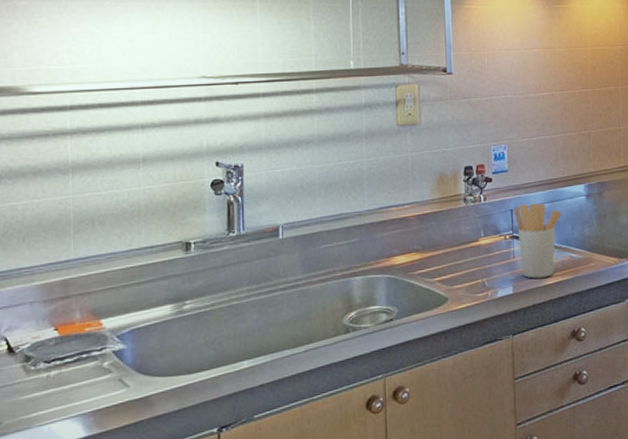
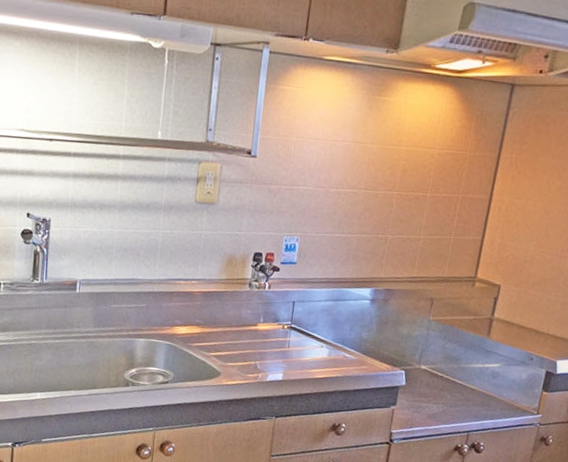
utensil holder: present [514,203,561,279] -> none [293,297,343,371]

